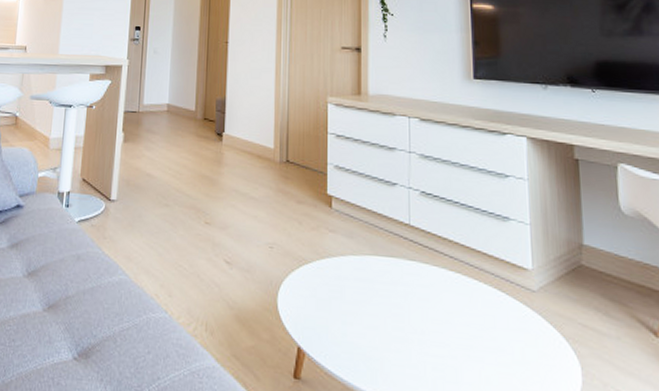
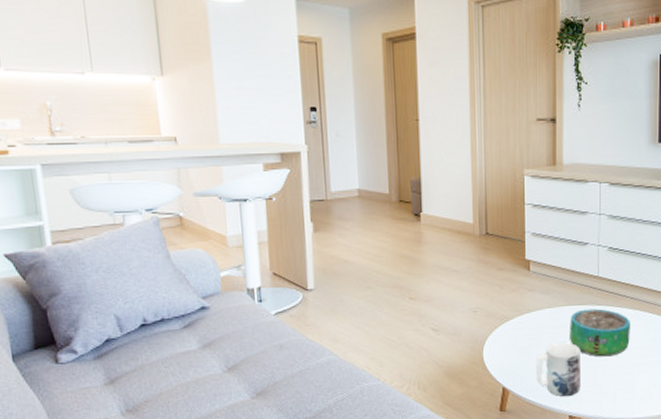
mug: none [338,300,390,375] -> present [537,342,580,397]
decorative bowl: none [377,262,451,330] -> present [570,308,630,357]

